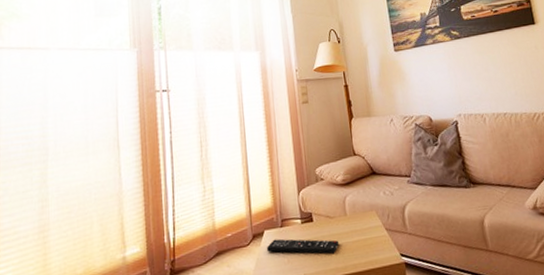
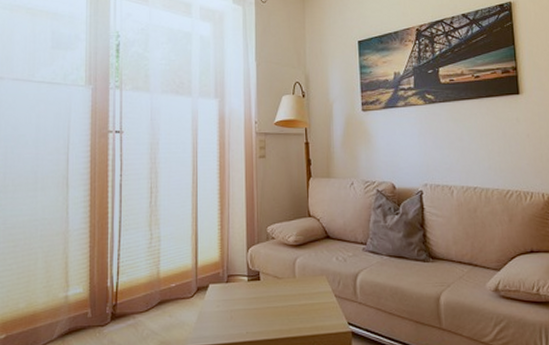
remote control: present [266,238,340,254] -> none [209,294,286,315]

